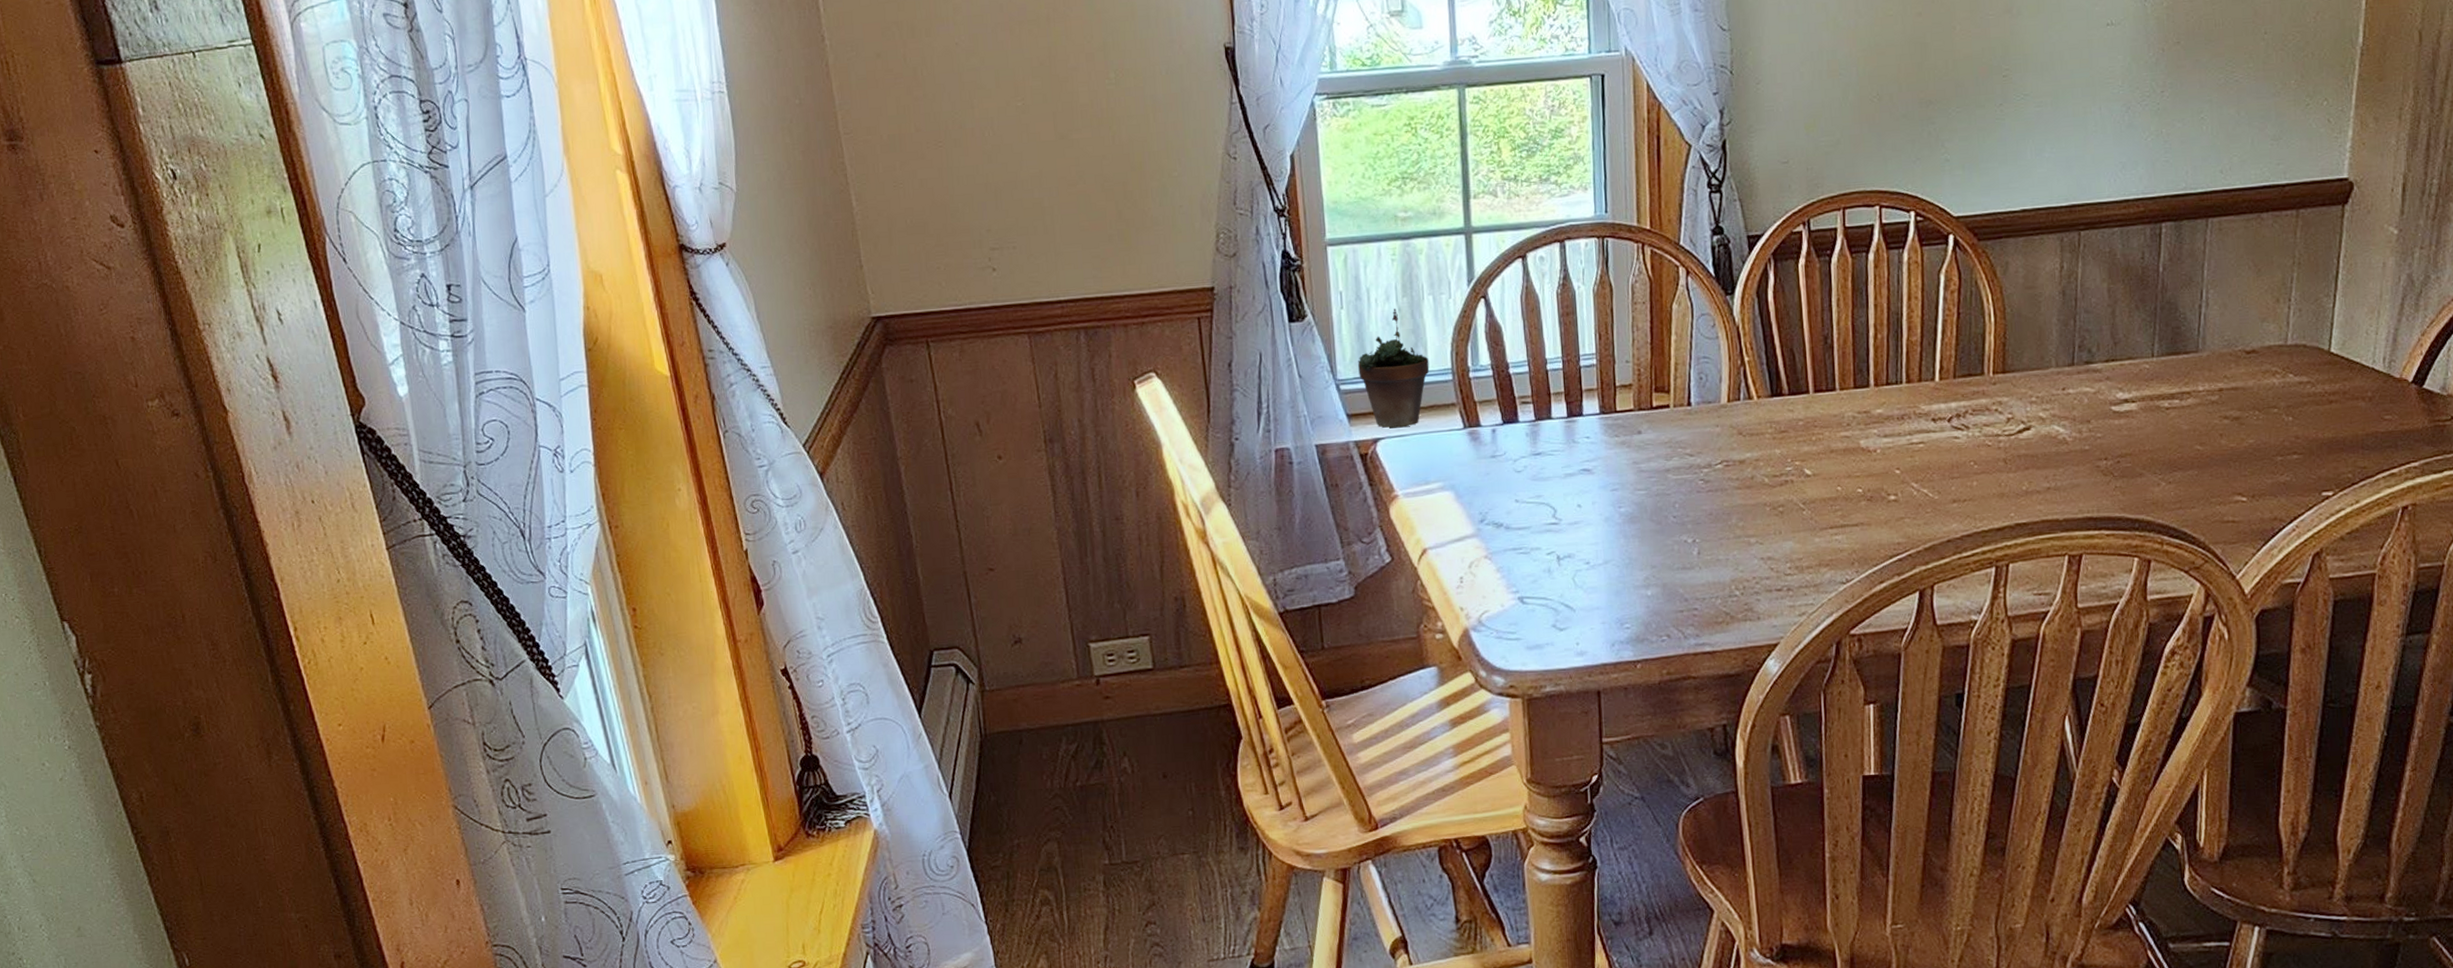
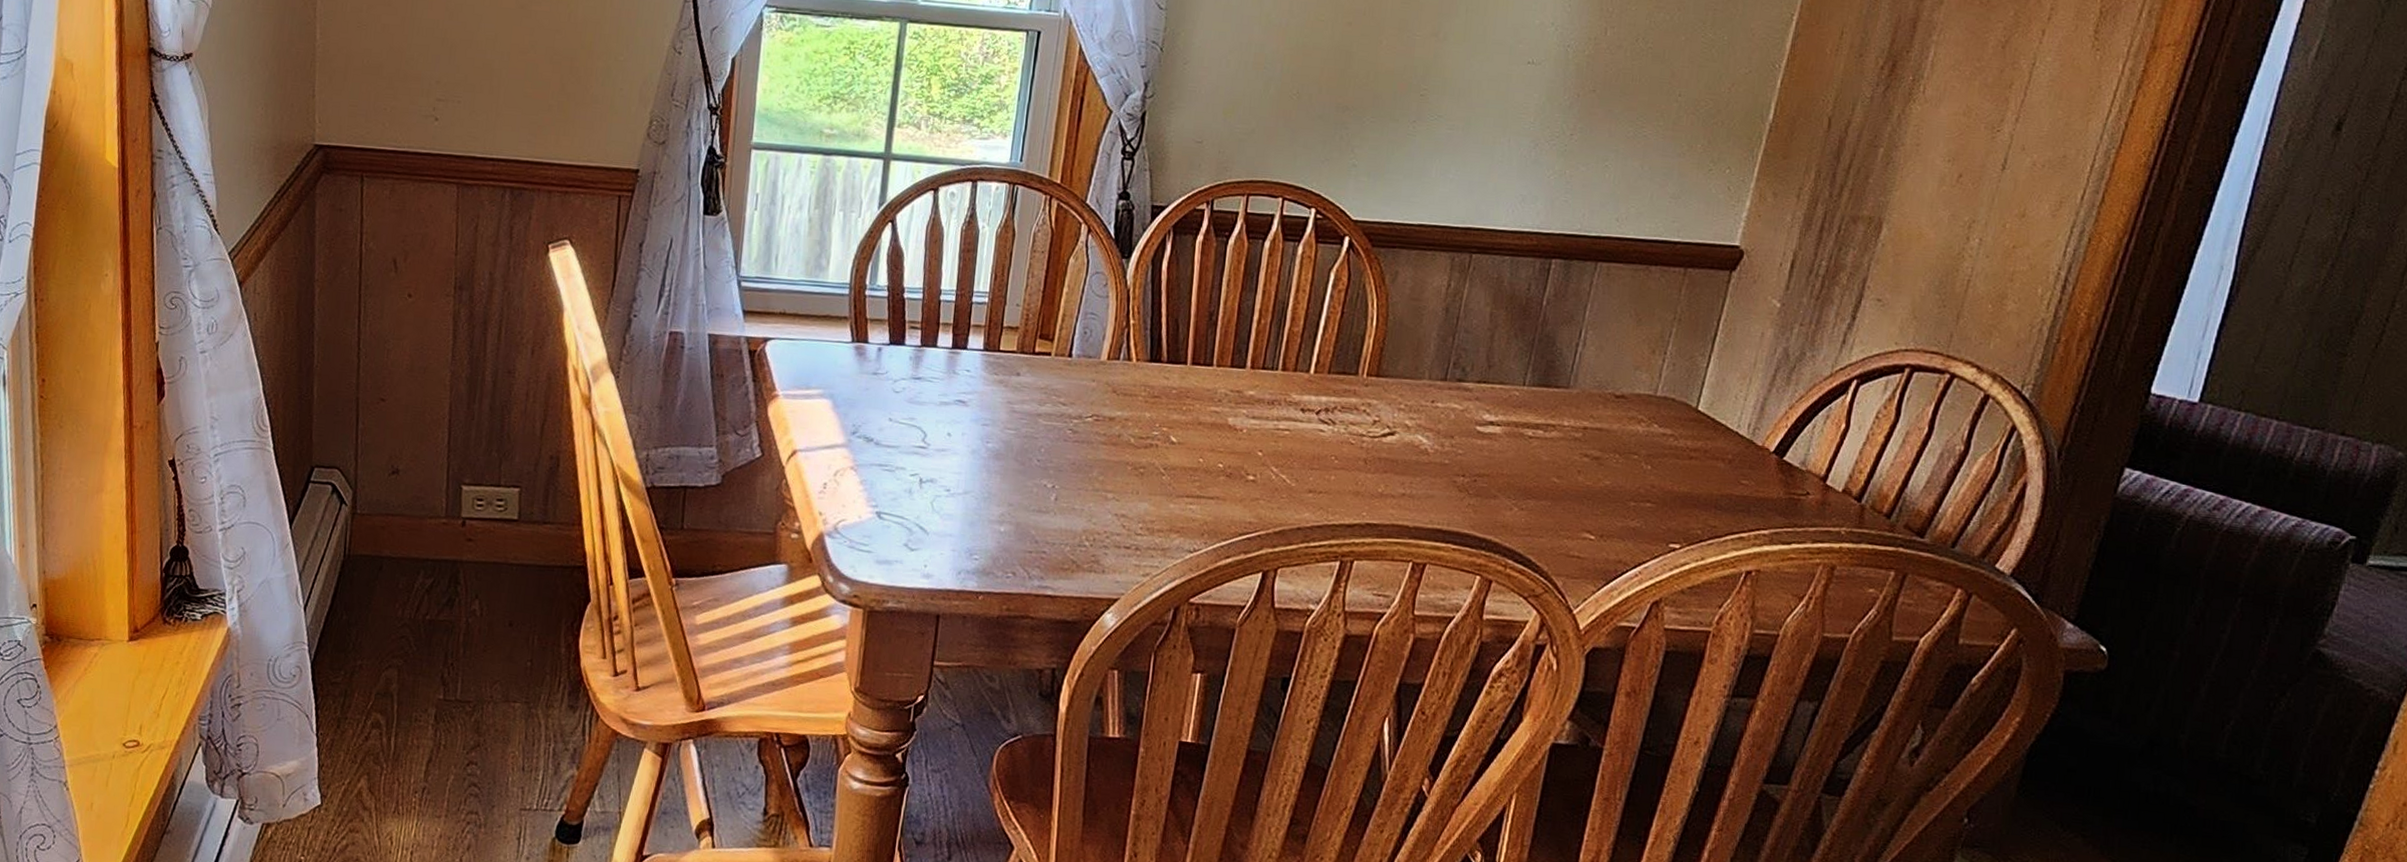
succulent plant: present [1358,309,1430,428] -> none [761,218,830,332]

